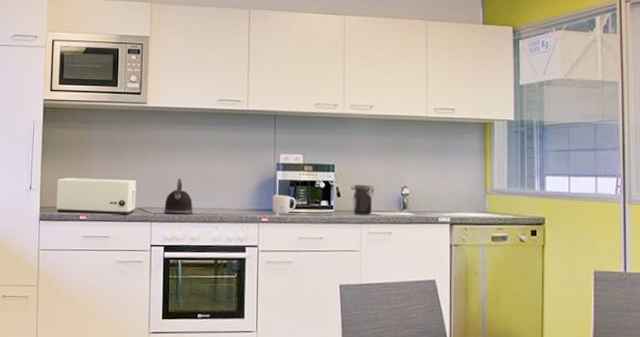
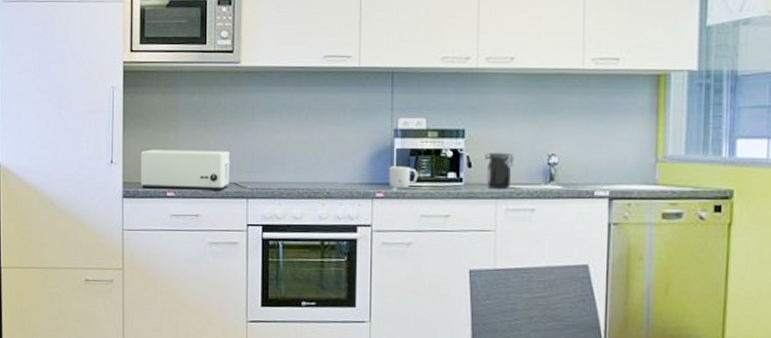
kettle: present [164,177,194,216] -> none [262,148,296,191]

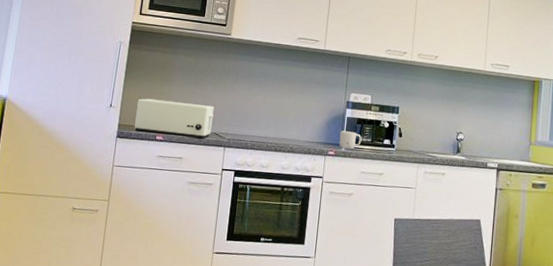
jar: present [485,152,514,190] -> none [411,126,433,157]

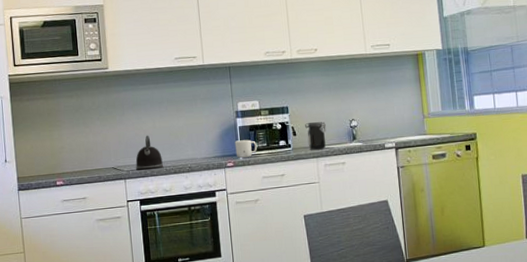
toaster: present [134,98,214,139] -> none [30,142,109,181]
kettle: none [238,107,266,144] -> present [135,135,164,171]
jar: none [411,126,433,157] -> present [305,121,326,151]

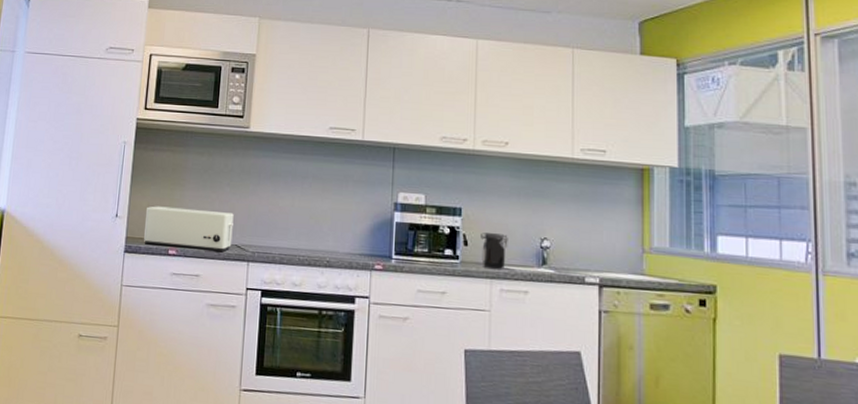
toaster: none [30,142,109,181] -> present [143,206,234,253]
kettle: present [135,135,164,171] -> none [263,213,297,257]
mug: present [234,139,258,158] -> none [387,239,417,262]

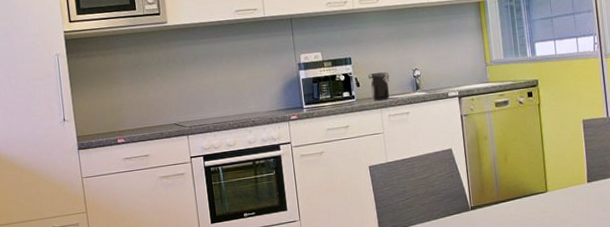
toaster: present [143,206,234,253] -> none [89,98,171,139]

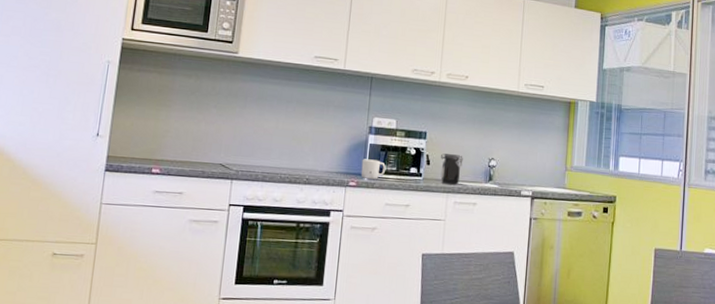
mug: none [298,91,321,111] -> present [361,159,387,179]

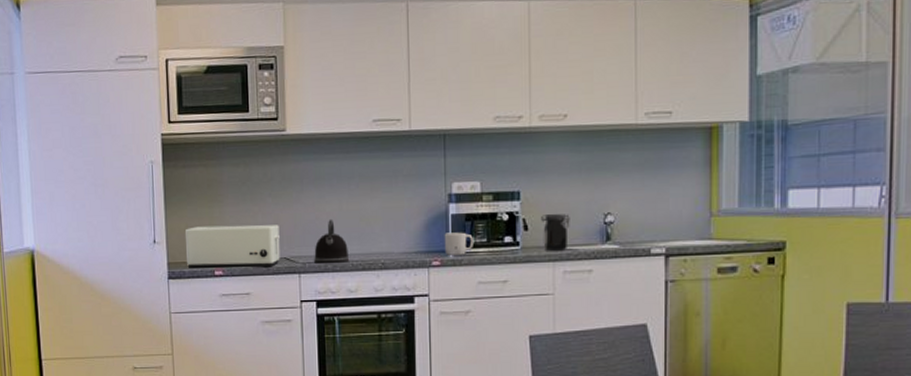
toaster: none [125,125,220,171] -> present [184,225,280,268]
kettle: none [247,134,279,175] -> present [314,219,350,264]

